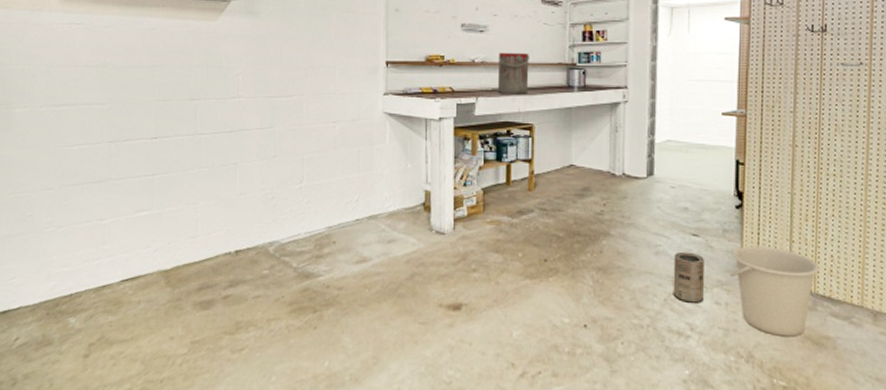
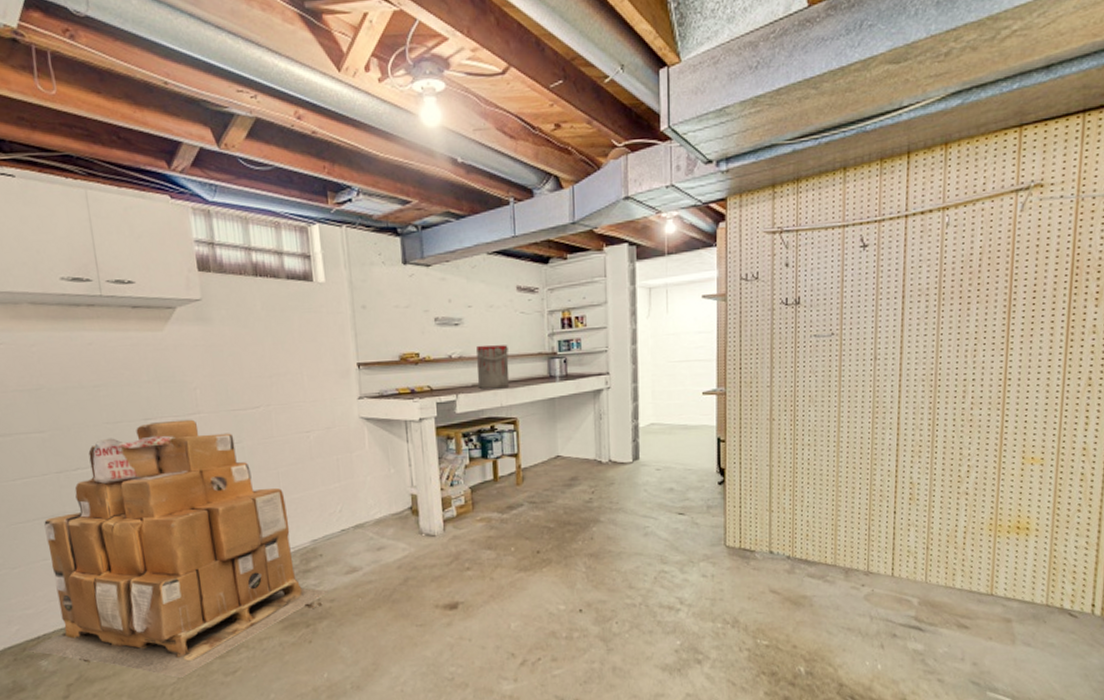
cardboard boxes: none [58,102,338,349] -> present [25,419,328,678]
paint can: present [673,251,704,303] -> none [662,530,691,579]
bucket: present [729,246,819,337] -> none [714,518,797,600]

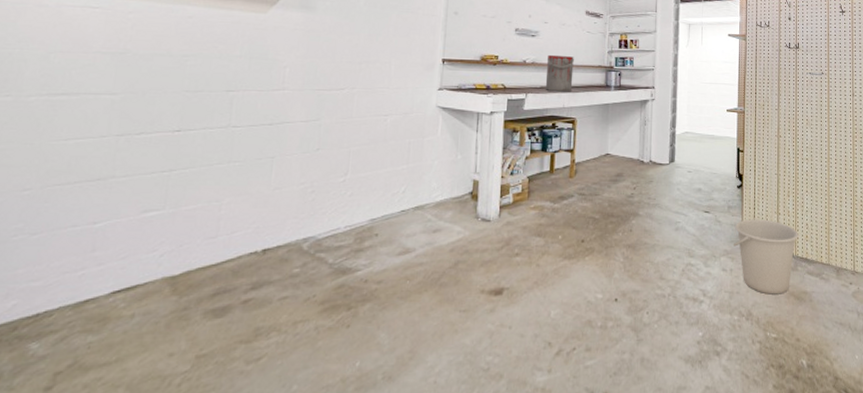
cardboard boxes: present [25,419,328,678] -> none [16,94,377,365]
bucket: none [714,518,797,600] -> present [733,219,798,295]

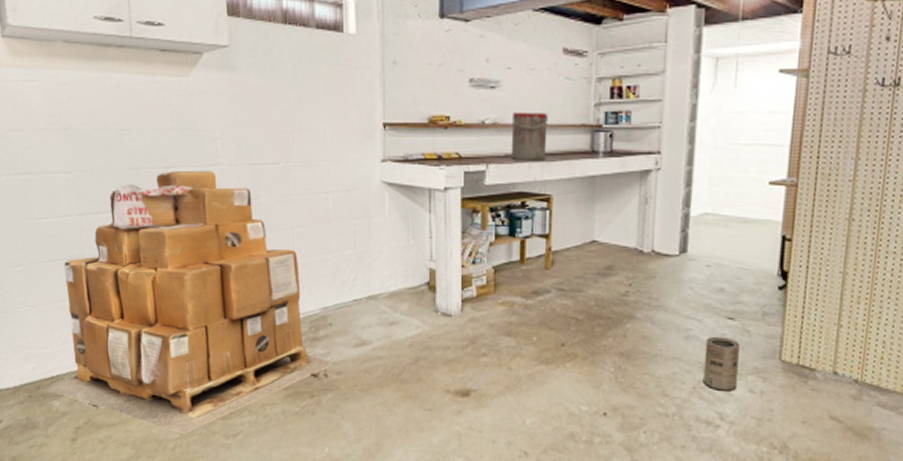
cardboard boxes: none [16,94,377,365] -> present [40,170,336,434]
paint can: none [689,227,714,271] -> present [702,336,740,391]
bucket: present [733,219,798,295] -> none [766,330,869,428]

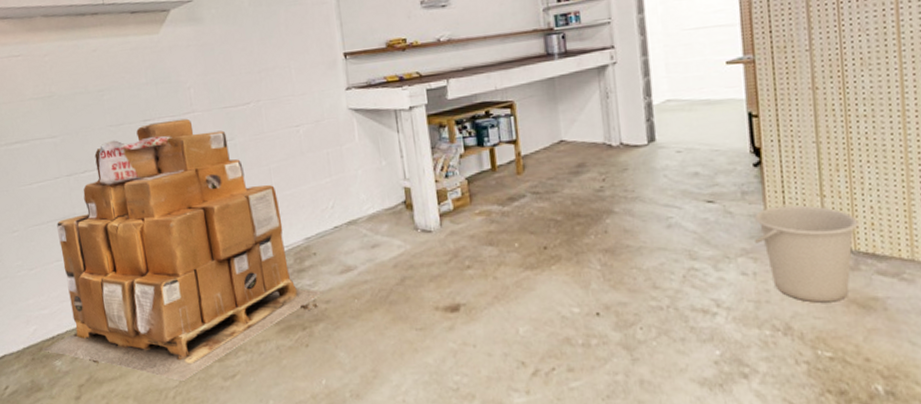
paint can: present [510,111,548,161] -> none [466,24,504,73]
paint can: present [702,336,740,391] -> none [688,221,728,277]
bucket: none [766,330,869,428] -> present [753,205,859,303]

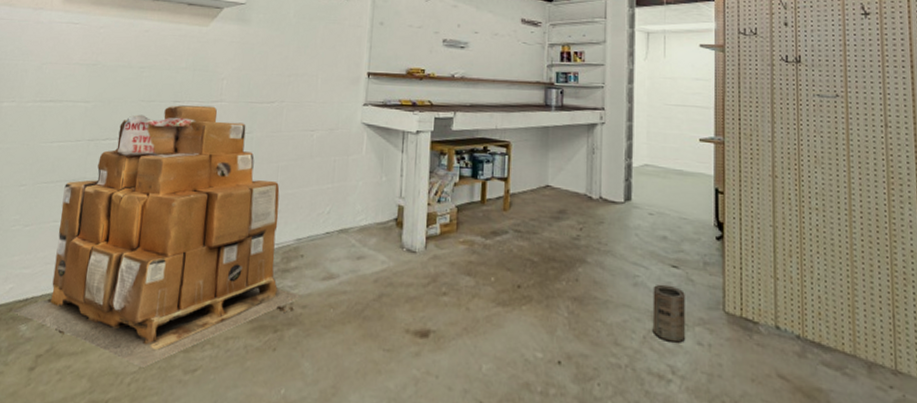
paint can: none [688,221,728,277] -> present [652,284,685,343]
bucket: present [753,205,859,303] -> none [711,281,807,387]

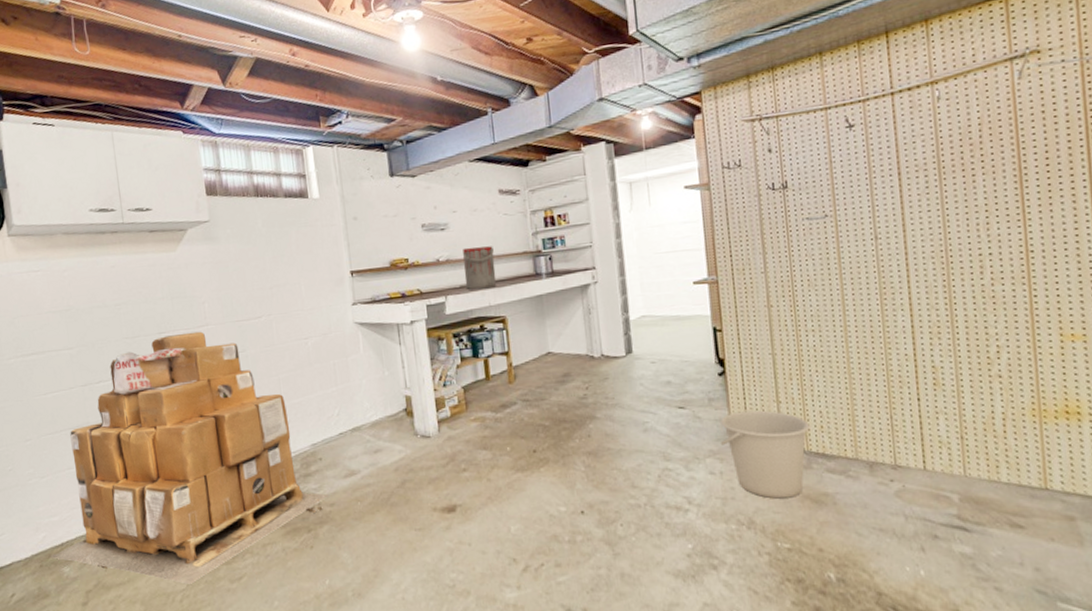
paint can: none [475,68,508,112] -> present [463,246,497,290]
paint can: present [652,284,685,343] -> none [662,425,698,477]
bucket: none [711,281,807,387] -> present [719,410,810,499]

